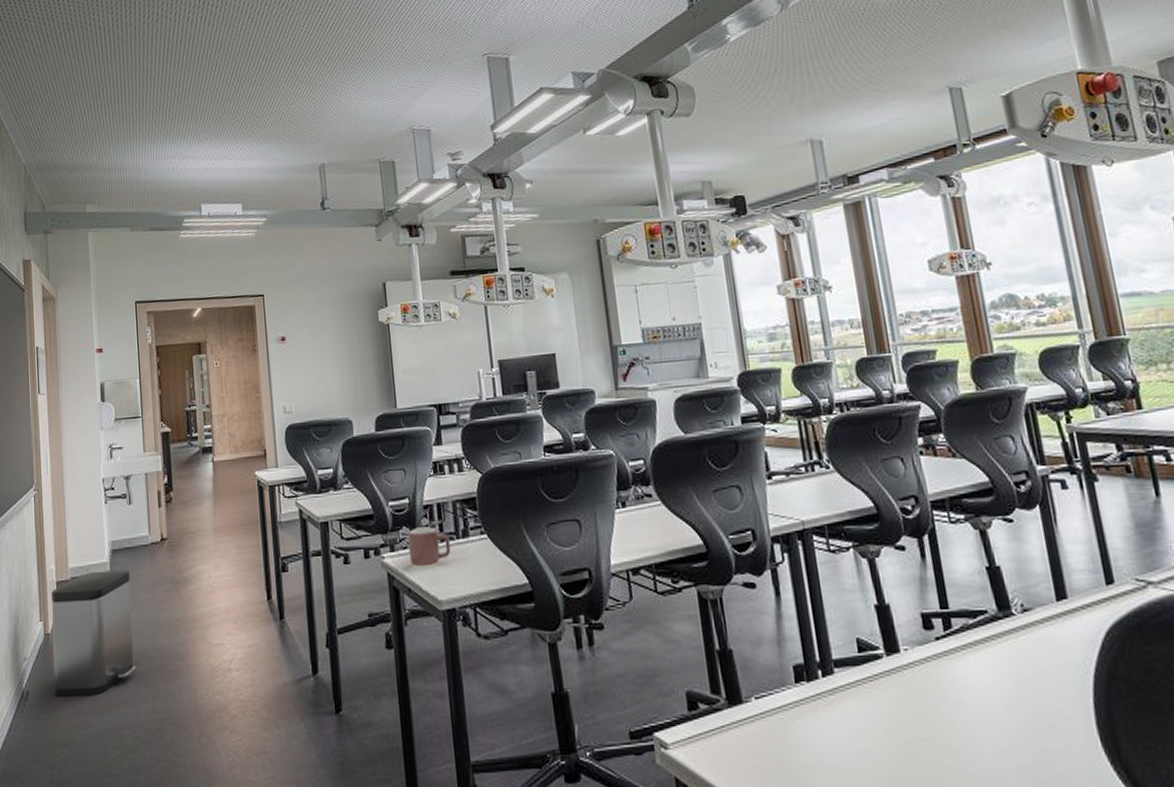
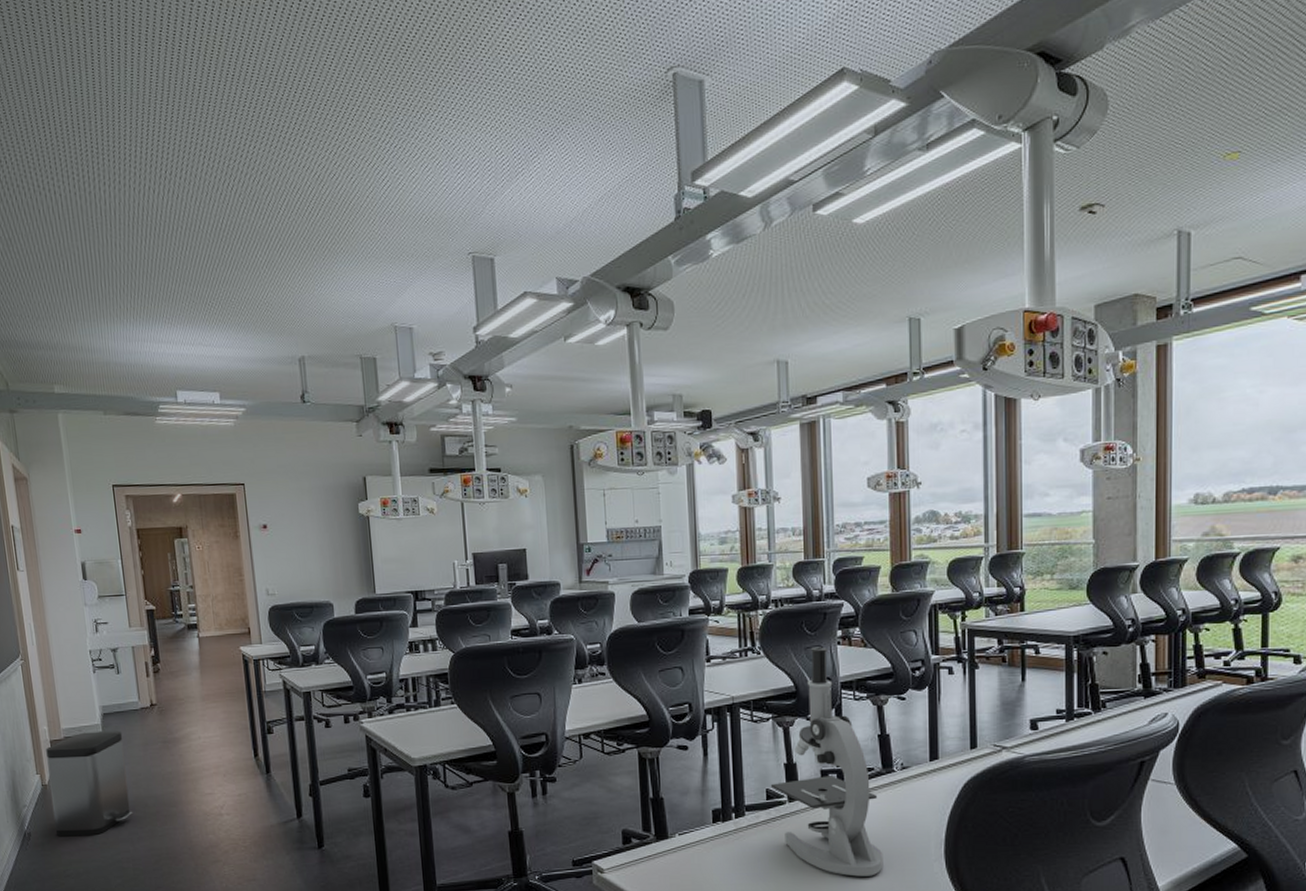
mug: present [407,526,451,569] -> none [384,697,424,732]
microscope: none [861,458,1020,760] -> present [770,646,884,878]

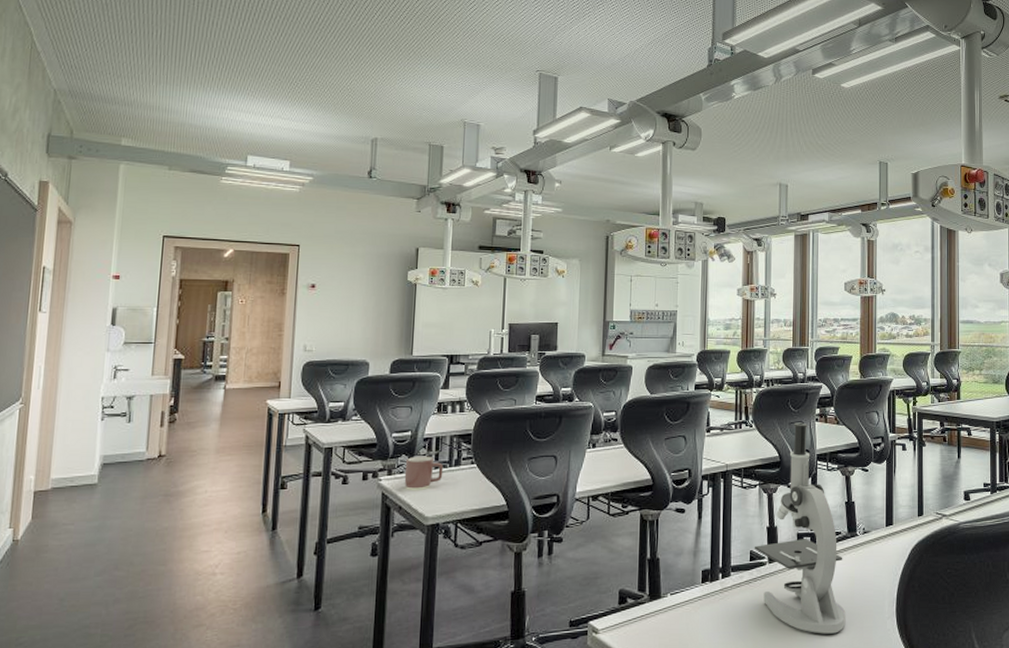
pedal bin: present [46,731,133,837] -> none [16,482,121,599]
mug: none [384,697,424,732] -> present [404,456,444,490]

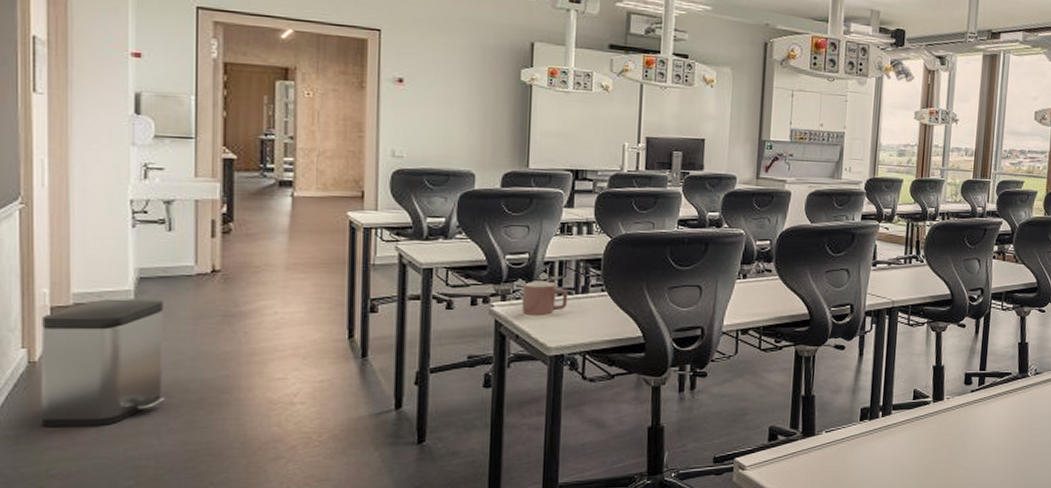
pedal bin: none [16,482,121,599] -> present [40,298,166,428]
microscope: present [754,422,846,635] -> none [918,259,1012,473]

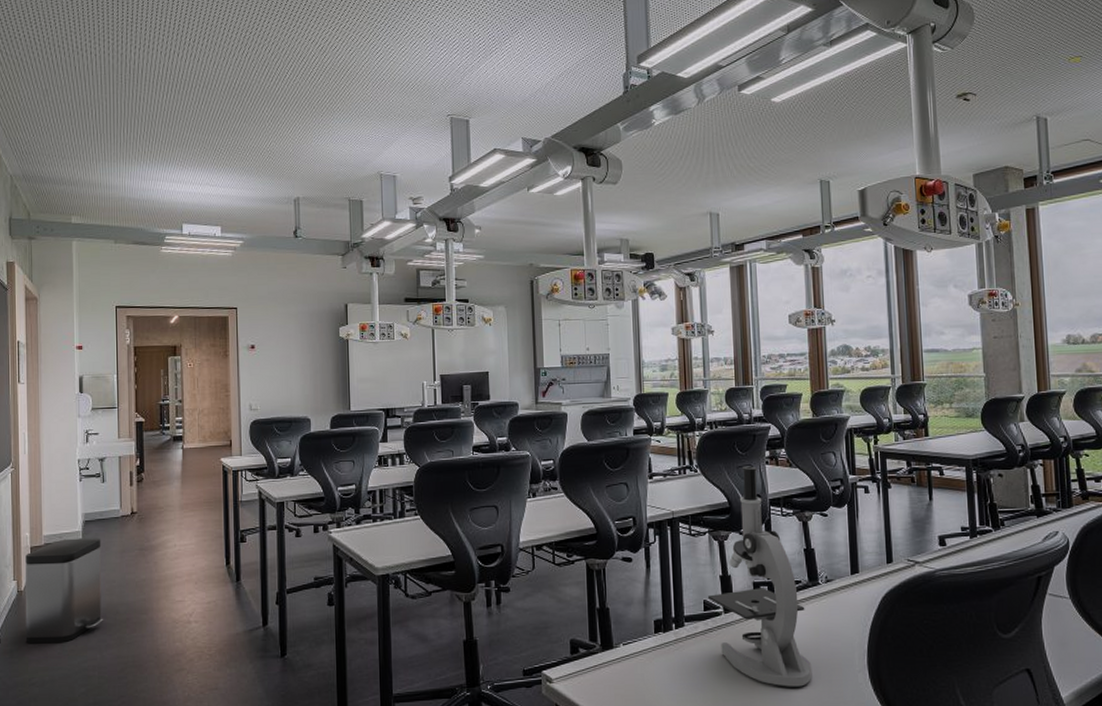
mug: present [521,281,569,318] -> none [352,508,389,542]
microscope: none [918,259,1012,473] -> present [707,466,812,688]

